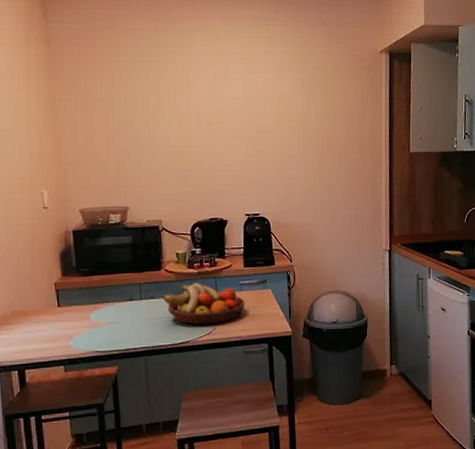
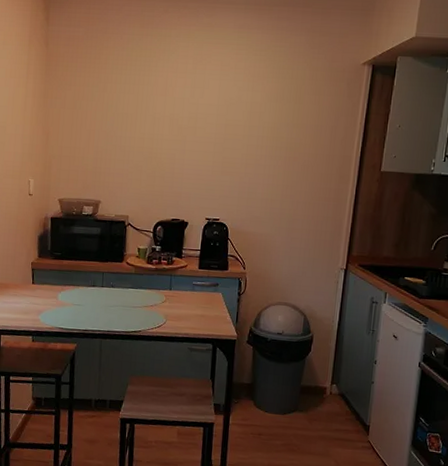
fruit bowl: present [163,283,245,326] -> none [122,278,196,319]

